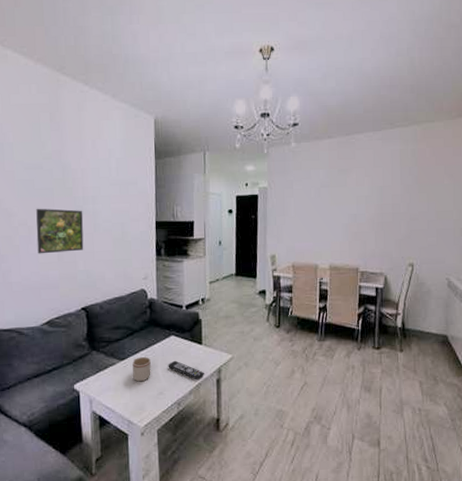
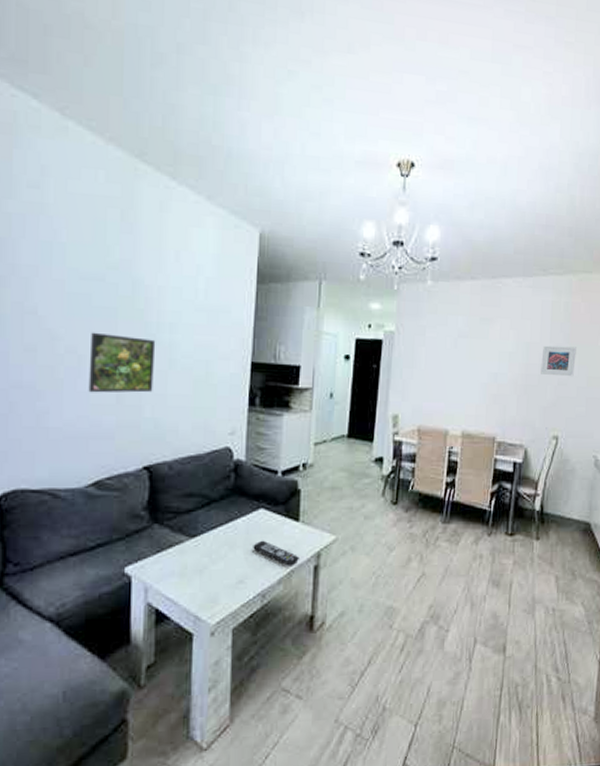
mug: present [132,356,151,382] -> none [206,533,231,566]
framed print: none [394,187,425,213] -> present [541,345,576,377]

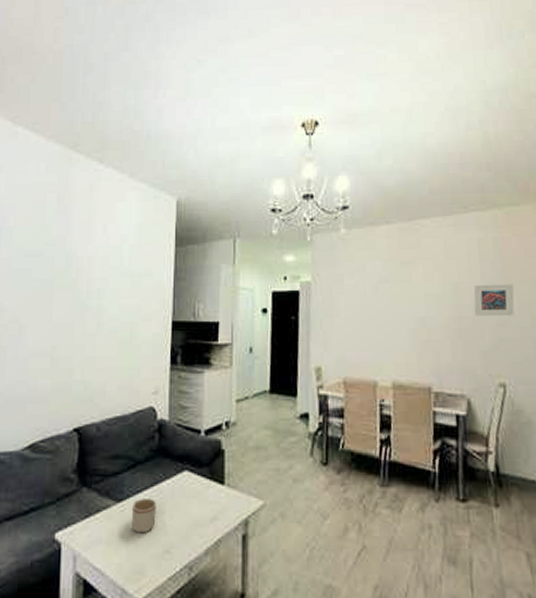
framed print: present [88,332,156,393] -> none [27,302,86,359]
mug: none [206,533,231,566] -> present [132,497,156,534]
remote control: present [253,540,299,566] -> none [178,505,226,535]

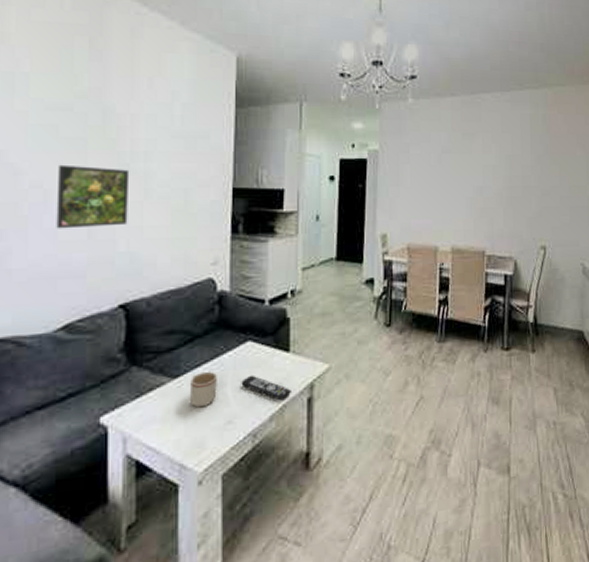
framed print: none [27,302,86,359] -> present [56,164,130,229]
remote control: none [178,505,226,535] -> present [241,375,291,401]
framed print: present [474,284,515,317] -> none [524,157,557,187]

